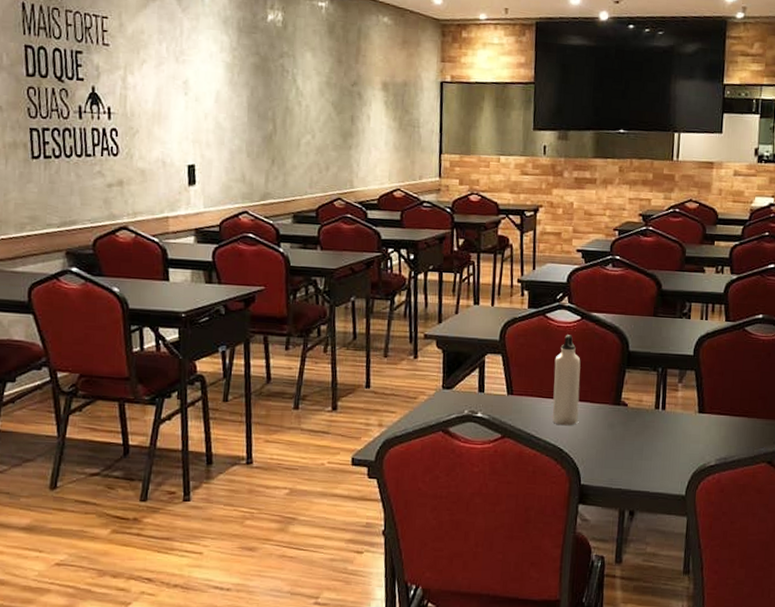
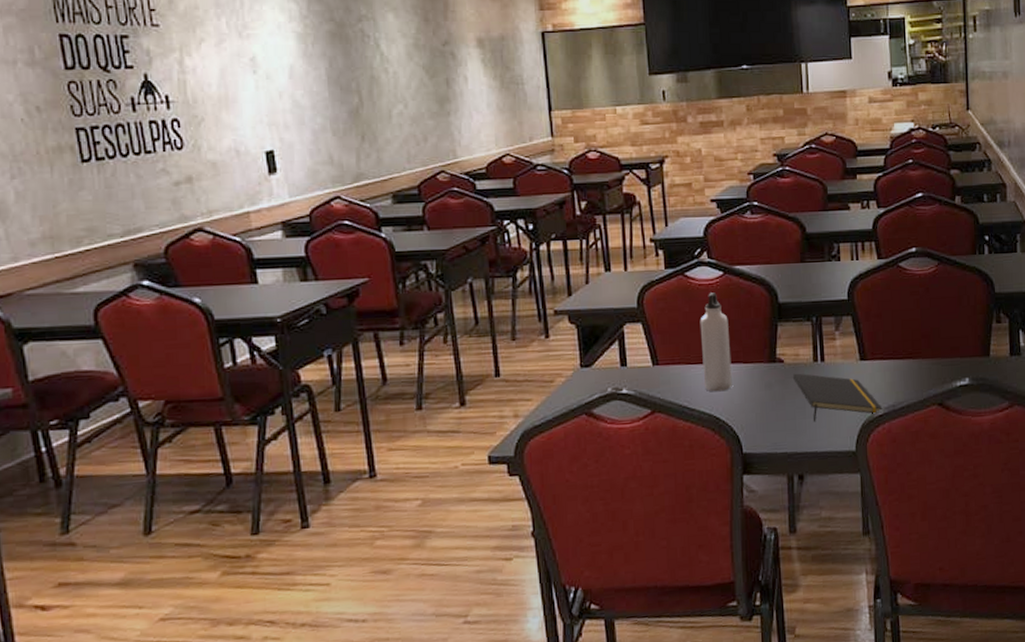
notepad: none [634,417,715,465] -> present [792,373,883,422]

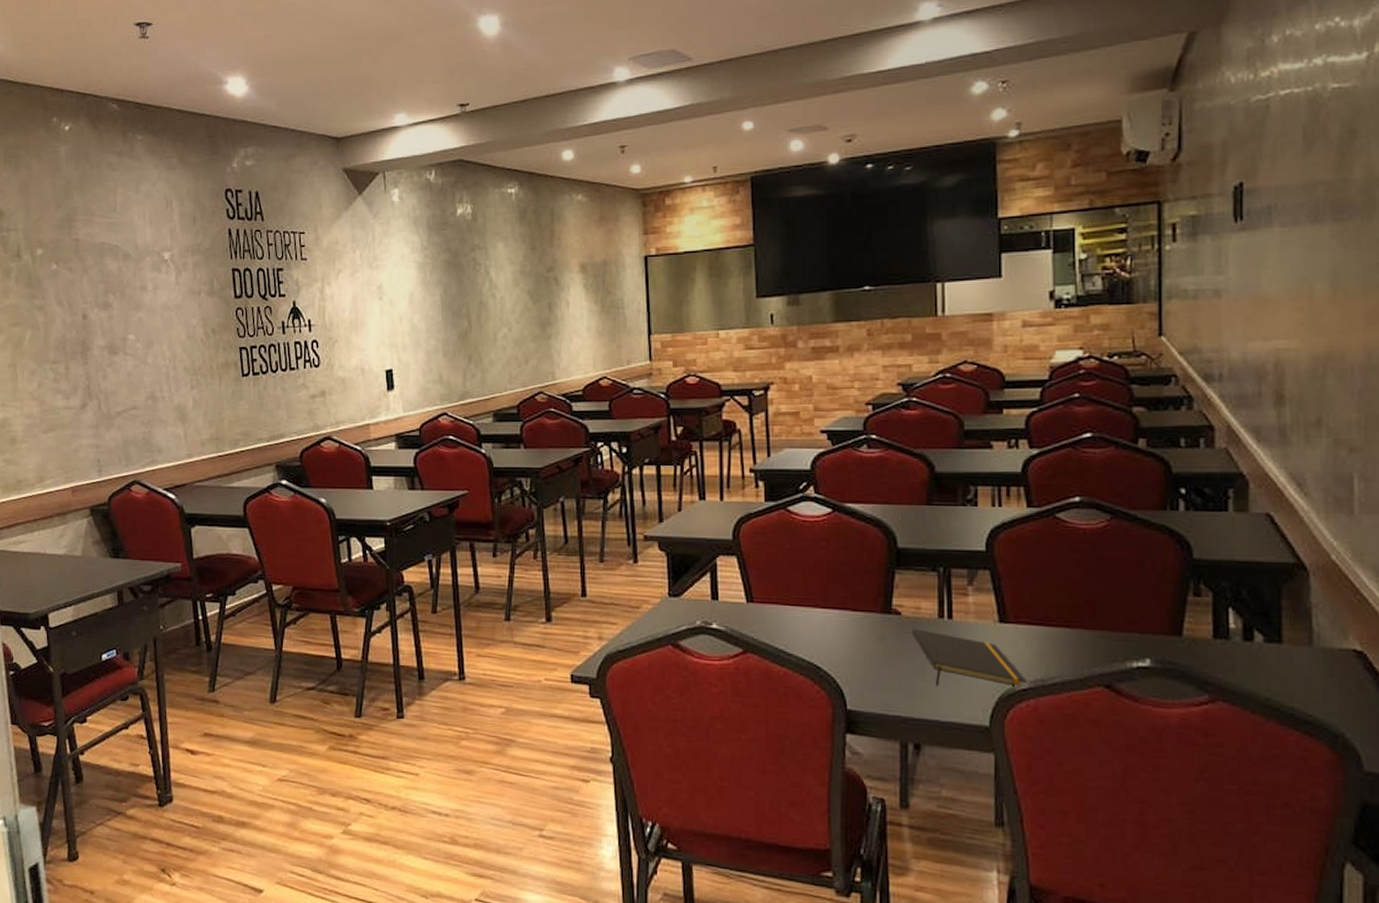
water bottle: present [700,292,732,392] -> none [802,530,837,639]

